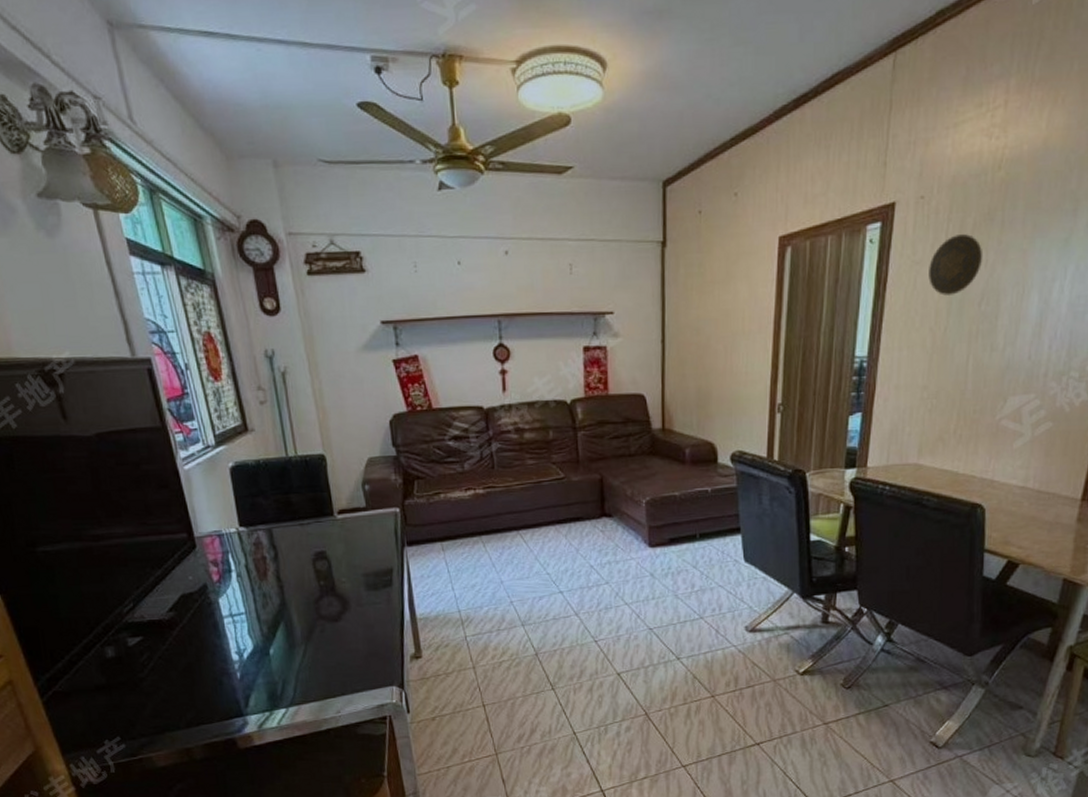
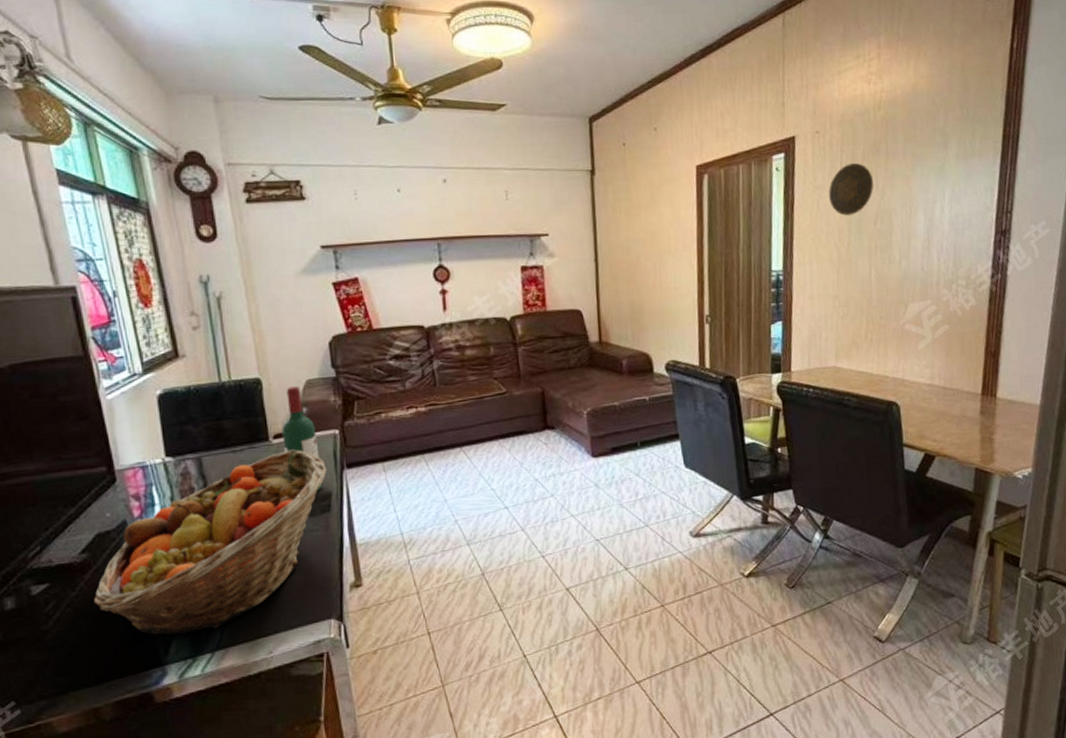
fruit basket: none [181,525,389,690] -> present [93,449,328,636]
wine bottle: none [345,464,384,566] -> present [282,386,322,491]

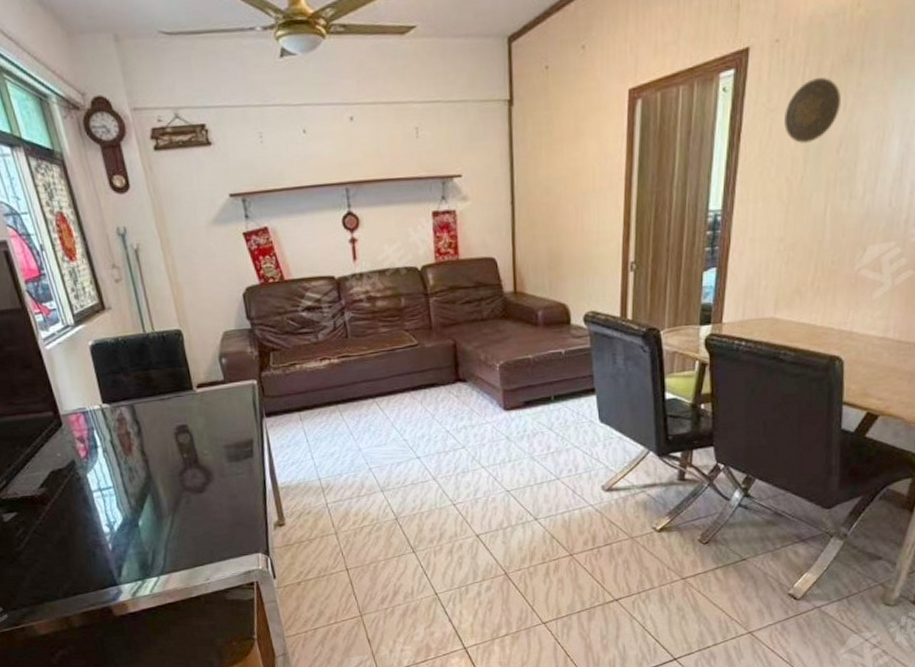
fruit basket: present [93,449,328,636] -> none [54,398,249,560]
wine bottle: present [282,386,322,491] -> none [204,338,244,438]

